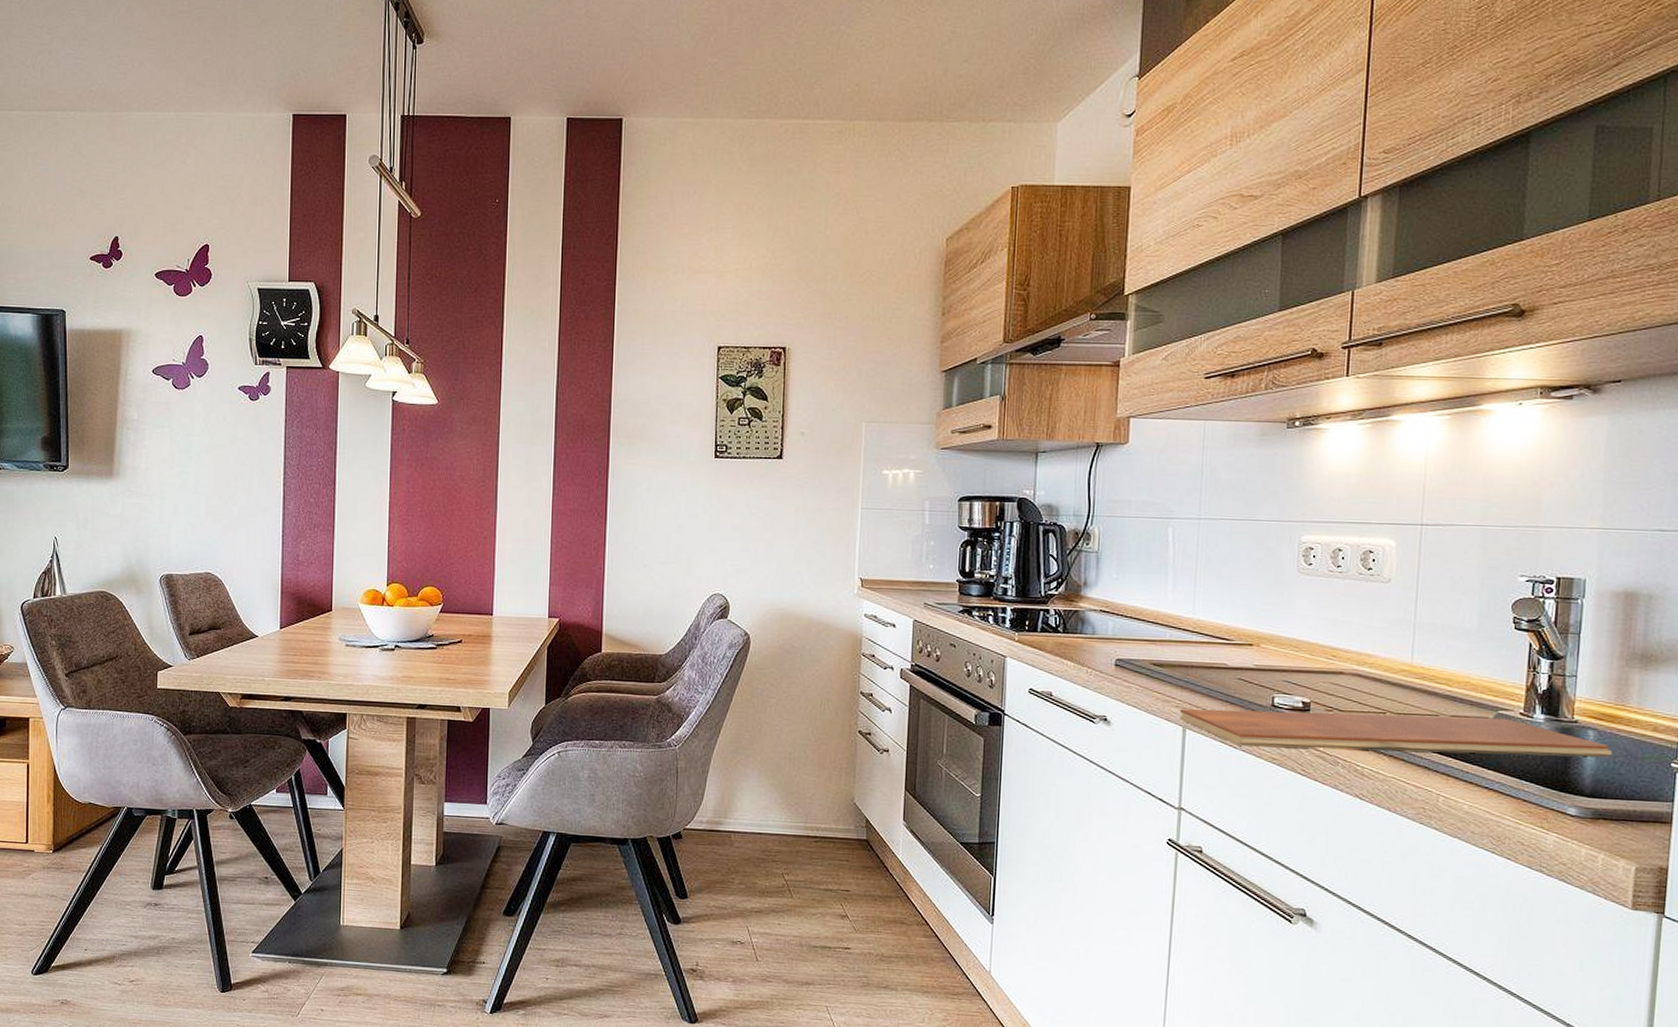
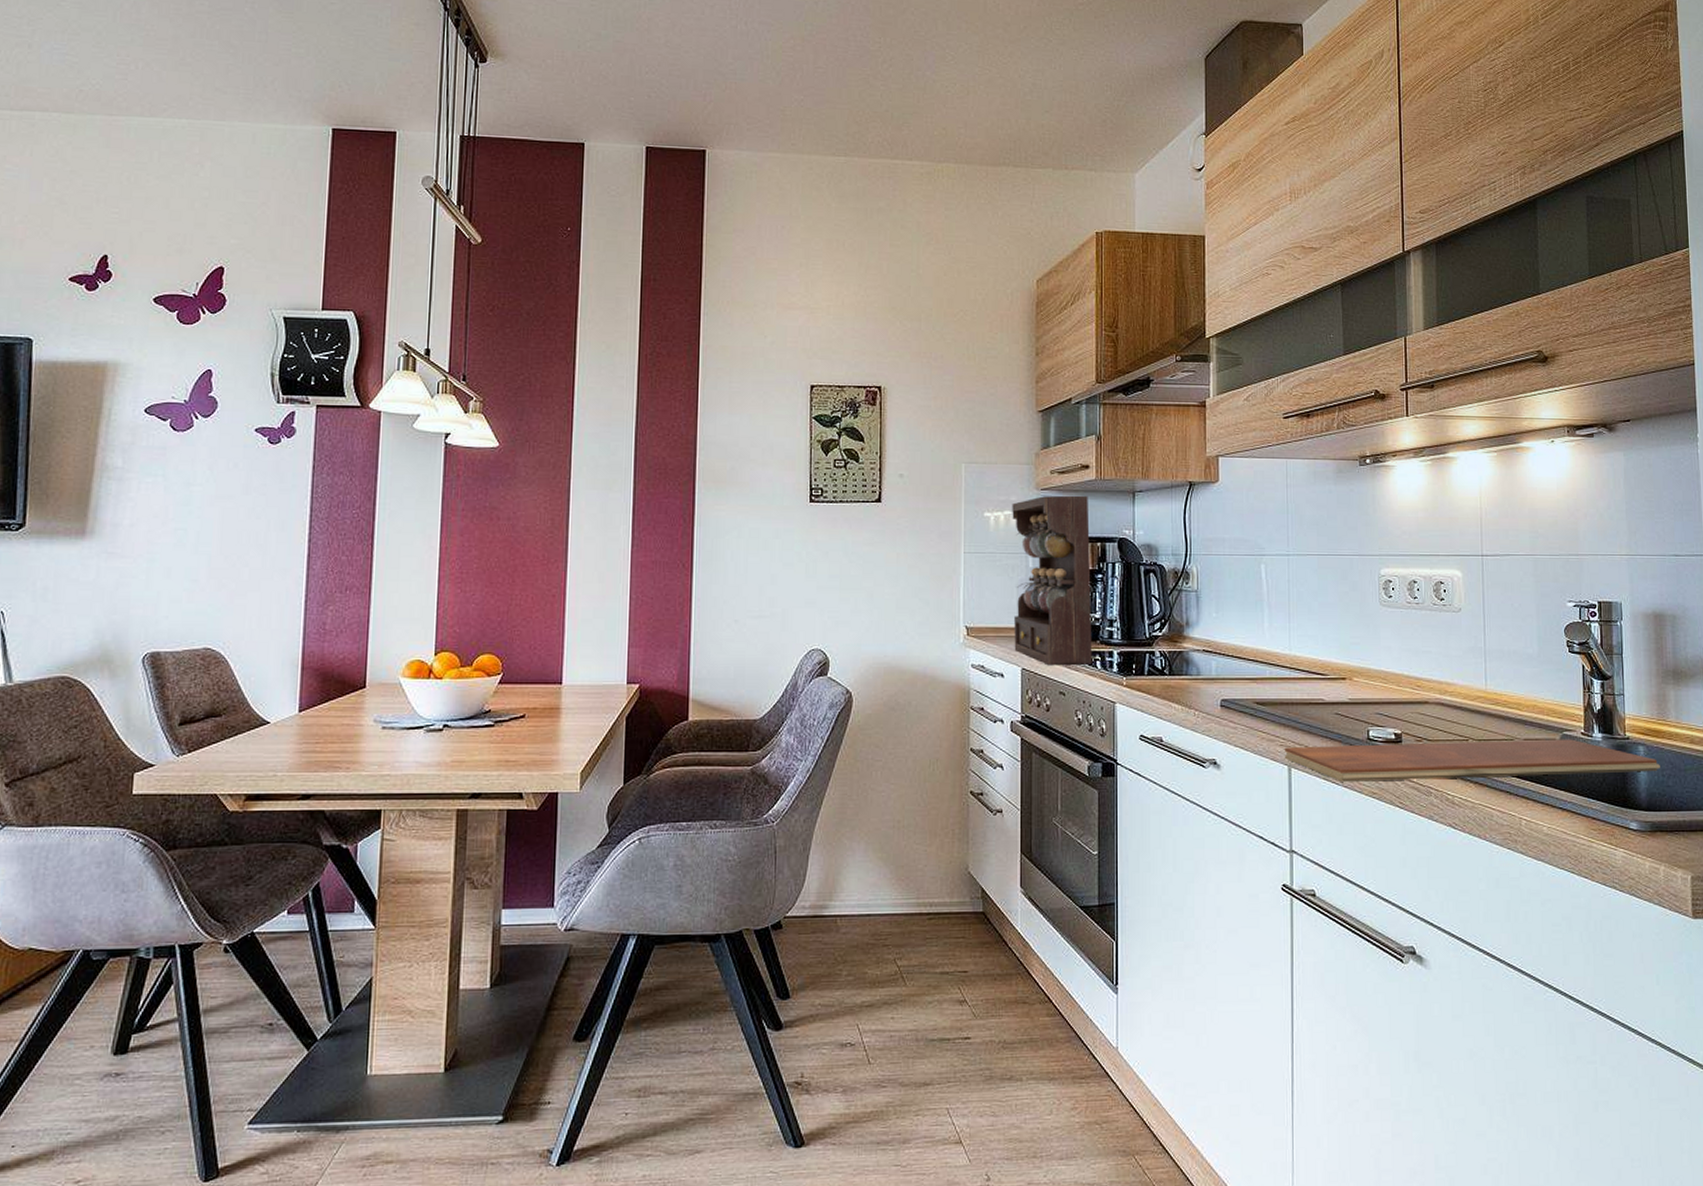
spice rack: none [907,454,989,619] -> present [1012,495,1092,666]

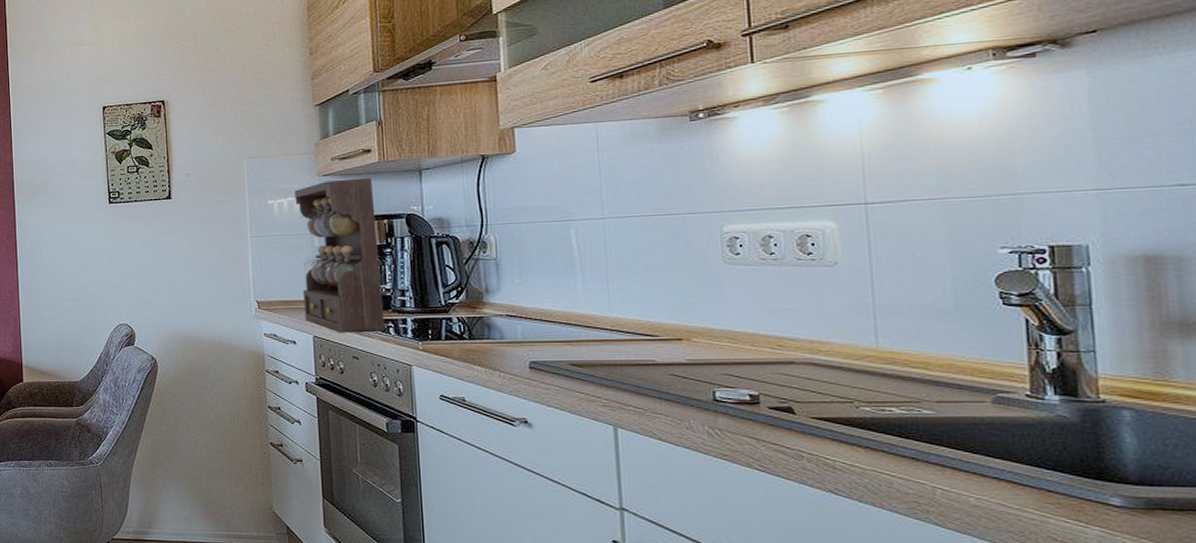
chopping board: present [1284,739,1660,782] -> none [607,401,1160,443]

